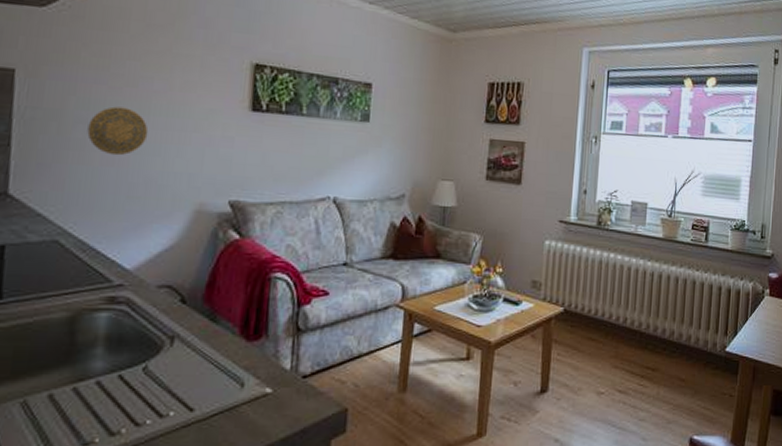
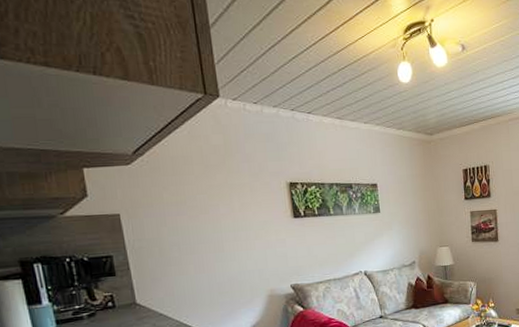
decorative plate: present [87,106,149,156] -> none [180,229,224,265]

